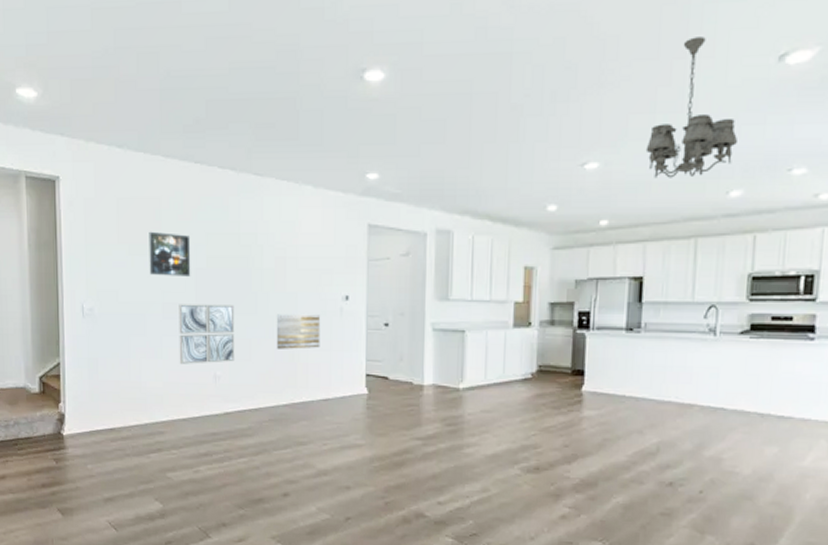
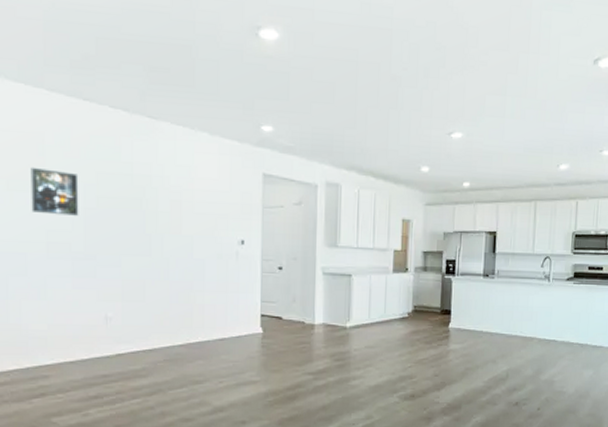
wall art: present [179,304,235,364] -> none [65,244,127,306]
wall art: present [276,313,321,349] -> none [171,256,217,291]
chandelier: present [645,37,739,178] -> none [498,36,566,151]

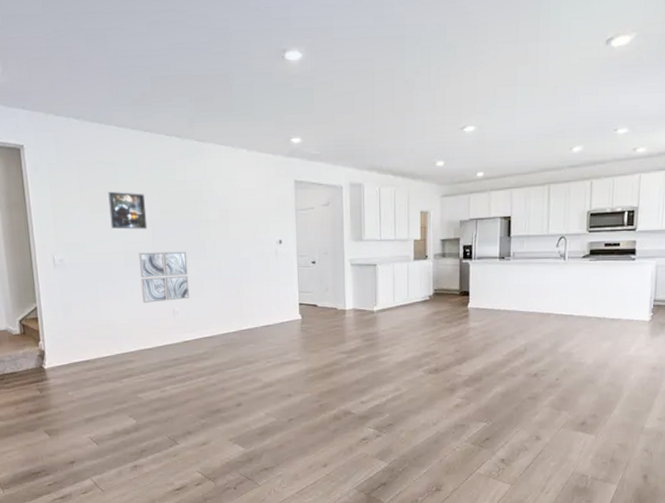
wall art: none [65,244,127,306] -> present [138,251,190,303]

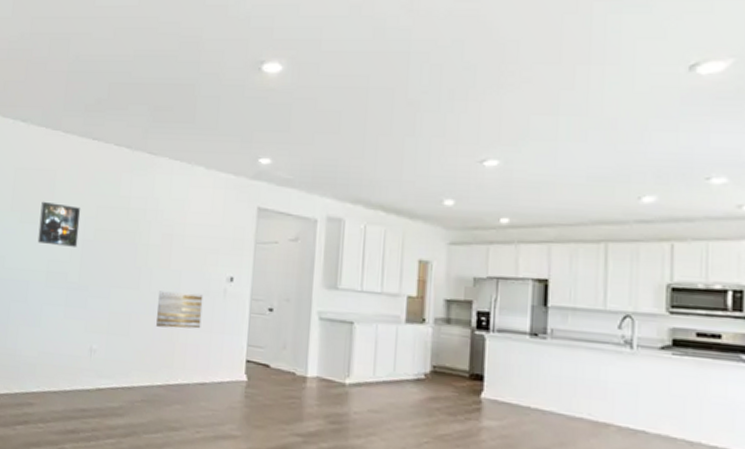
wall art: present [138,251,190,303] -> none [56,273,117,336]
wall art: none [222,255,261,286] -> present [156,291,204,329]

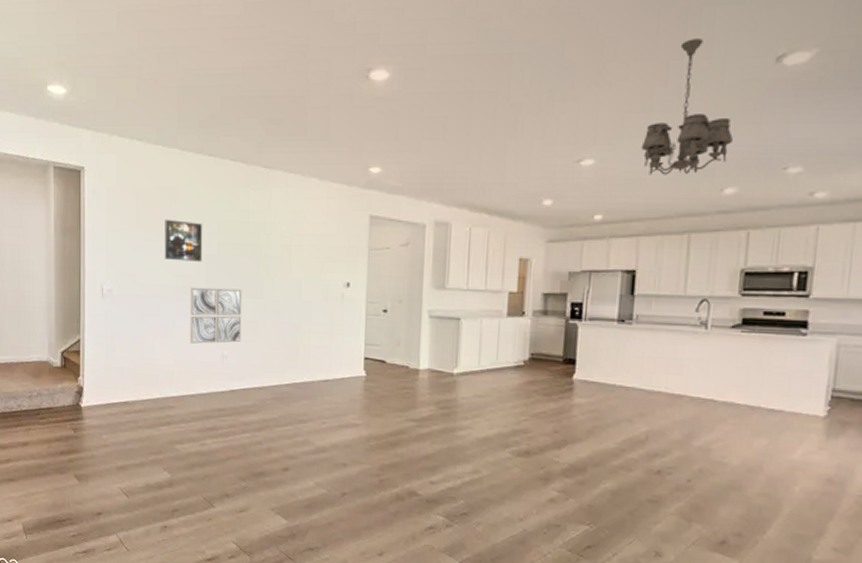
wall art: none [56,273,117,336] -> present [189,287,242,344]
wall art: present [156,291,204,329] -> none [280,298,323,332]
chandelier: none [548,44,649,180] -> present [641,38,734,175]

